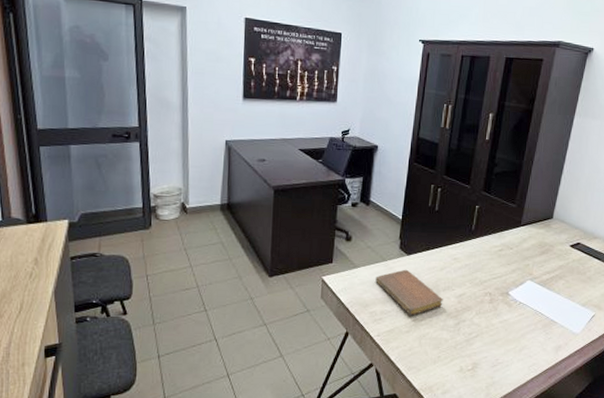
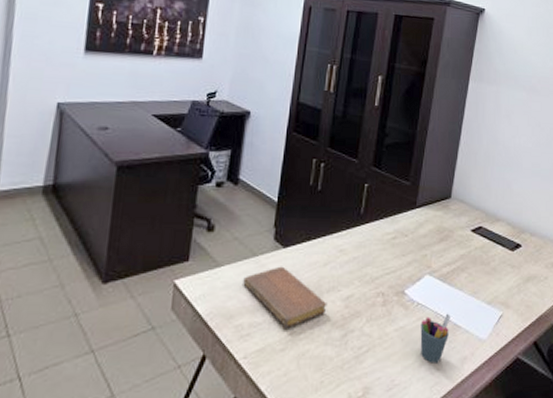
pen holder: none [521,311,548,349] -> present [420,313,450,364]

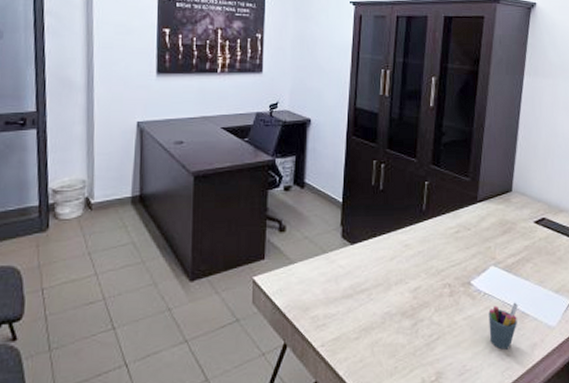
notebook: present [243,266,327,328] -> none [316,261,396,318]

